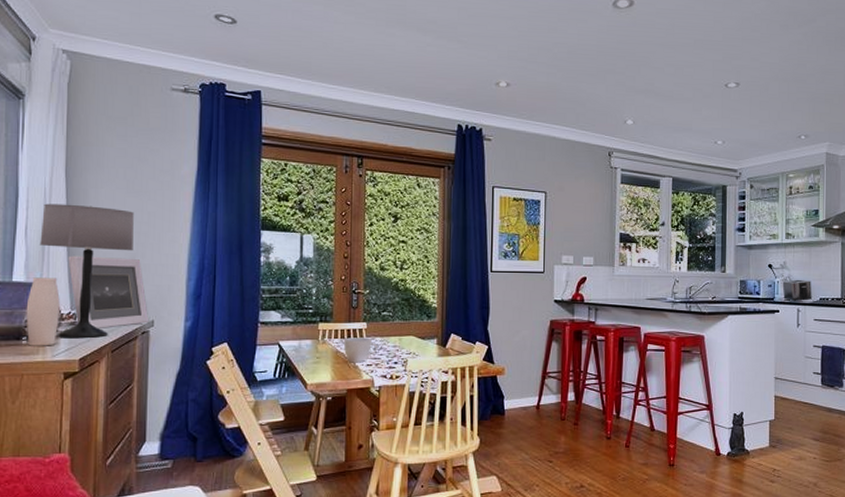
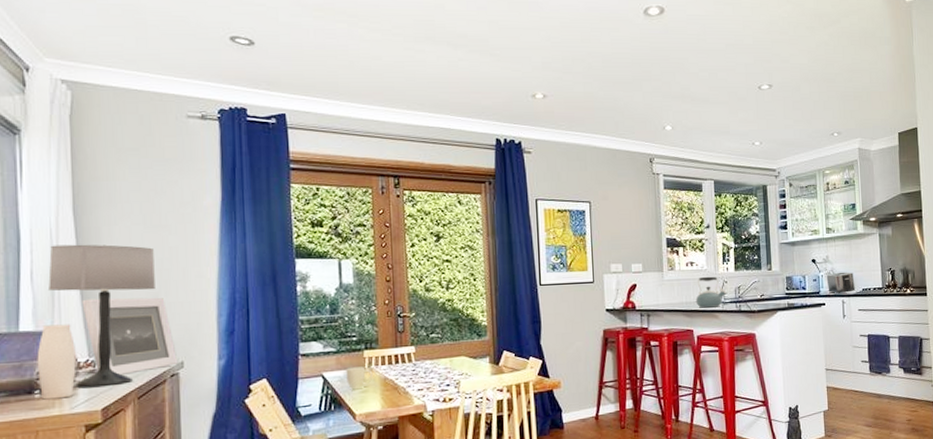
mug: none [301,338,326,360] -> present [346,366,373,390]
cup: present [343,337,378,363] -> none [391,361,429,389]
kettle: none [645,274,678,306] -> present [695,276,727,308]

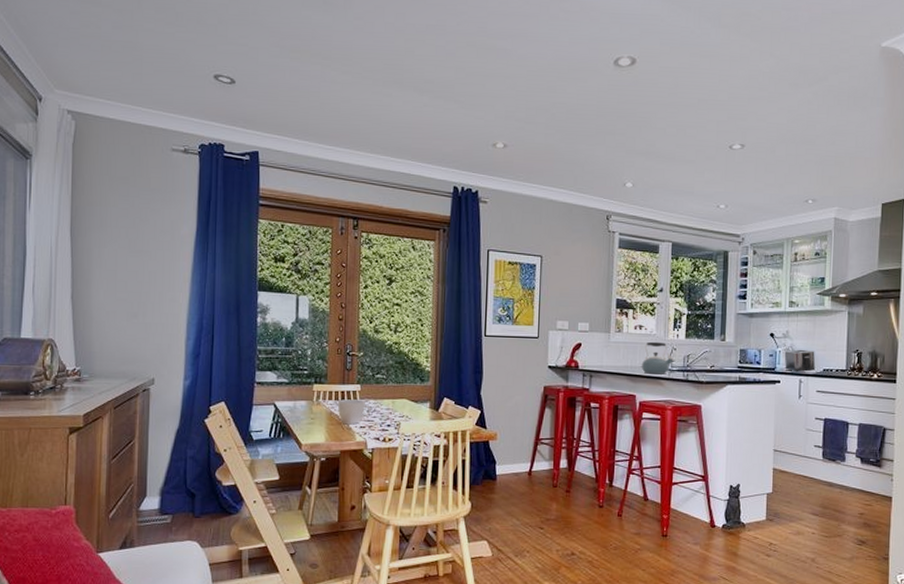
vase: present [37,324,76,400] -> none [33,334,65,402]
table lamp: present [48,244,155,388] -> none [47,262,135,395]
picture frame: present [82,297,178,375] -> none [73,313,150,385]
mug: present [346,366,373,390] -> none [296,399,320,421]
cup: none [391,361,429,389] -> present [337,399,371,425]

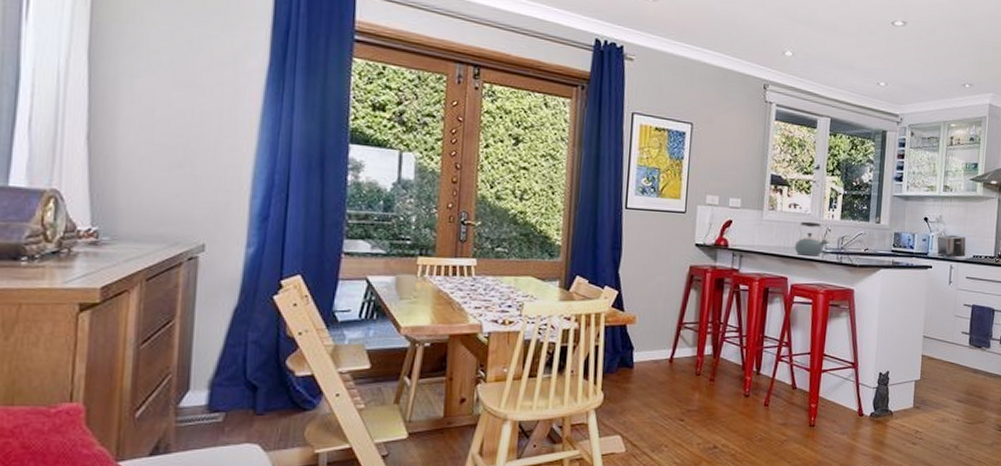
mug: none [296,399,320,421] -> present [394,274,426,300]
cup: present [337,399,371,425] -> none [447,275,489,305]

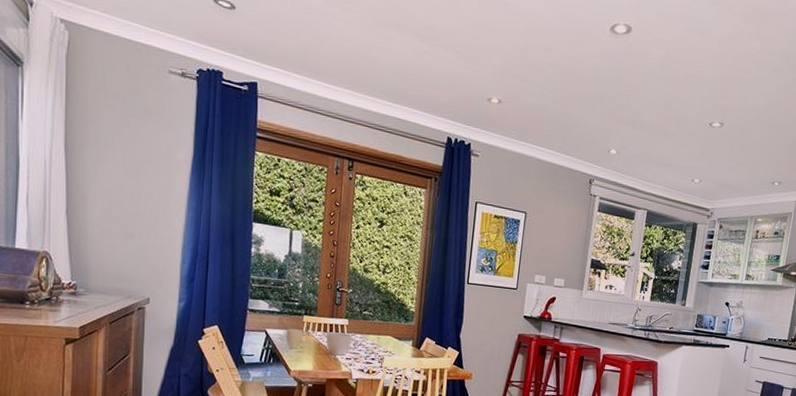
cup: none [447,275,489,305] -> present [325,332,358,356]
kettle: present [794,221,829,256] -> none [607,301,639,332]
toaster: present [937,234,966,258] -> none [735,318,763,340]

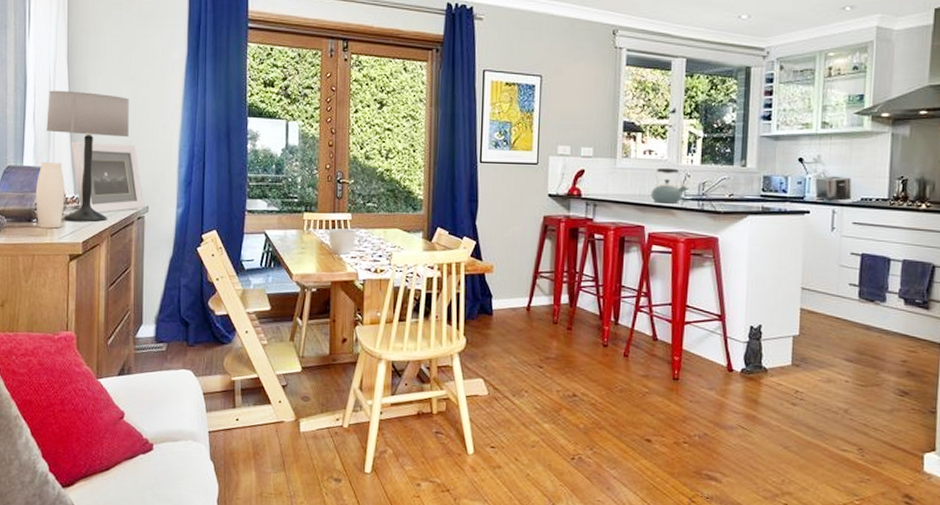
vase: none [29,246,61,313] -> present [35,162,65,229]
table lamp: none [41,175,131,309] -> present [46,90,129,222]
picture frame: none [68,228,145,301] -> present [71,141,144,213]
mug: present [286,328,309,349] -> none [286,228,311,250]
kettle: none [607,301,639,332] -> present [650,167,689,204]
toaster: none [735,318,763,340] -> present [815,175,852,202]

